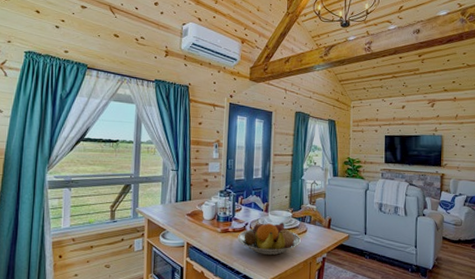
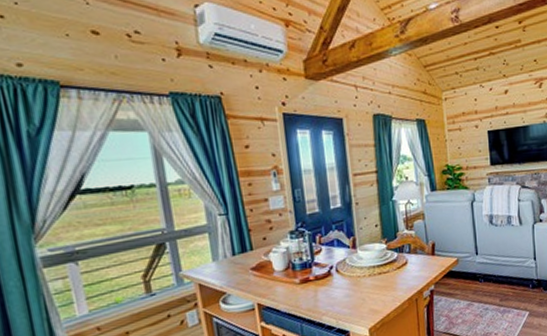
fruit bowl: present [238,221,301,256] -> none [322,258,402,301]

